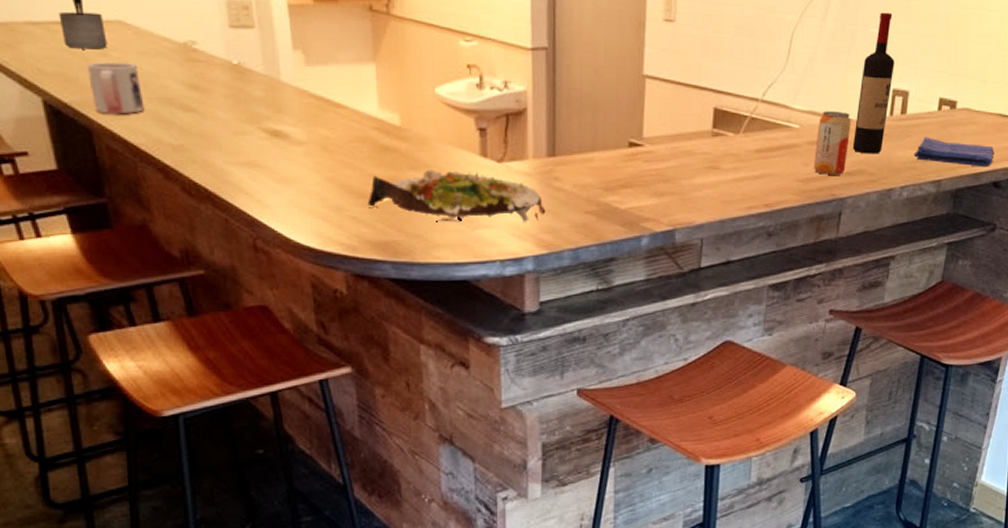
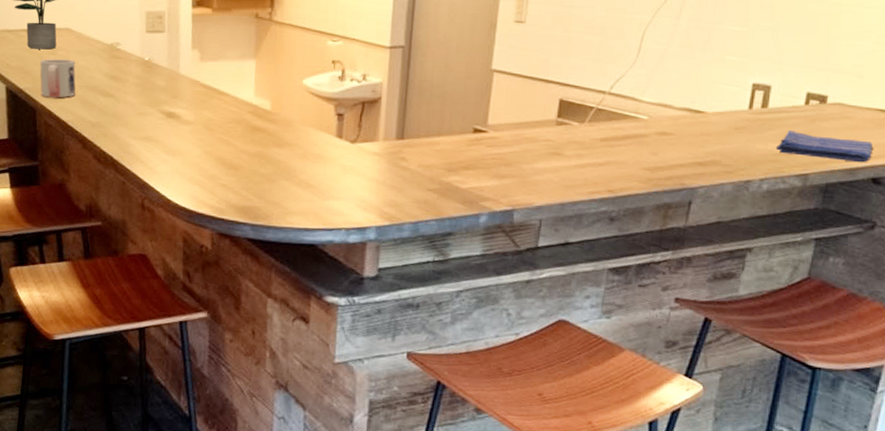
salad plate: present [367,169,545,223] -> none [236,147,390,196]
beverage can: present [814,111,851,175] -> none [662,104,705,165]
wine bottle: present [852,12,895,154] -> none [705,11,755,146]

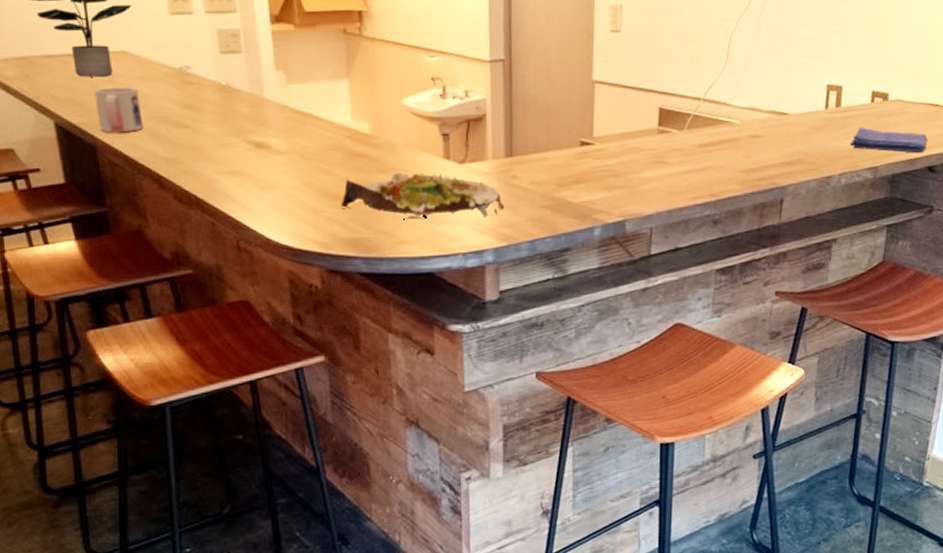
salad plate: none [236,147,390,196] -> present [341,172,503,220]

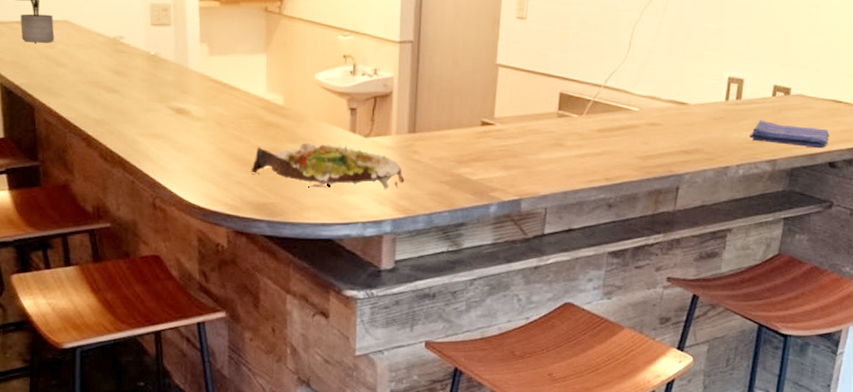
mug: present [95,88,143,132] -> none [37,53,78,94]

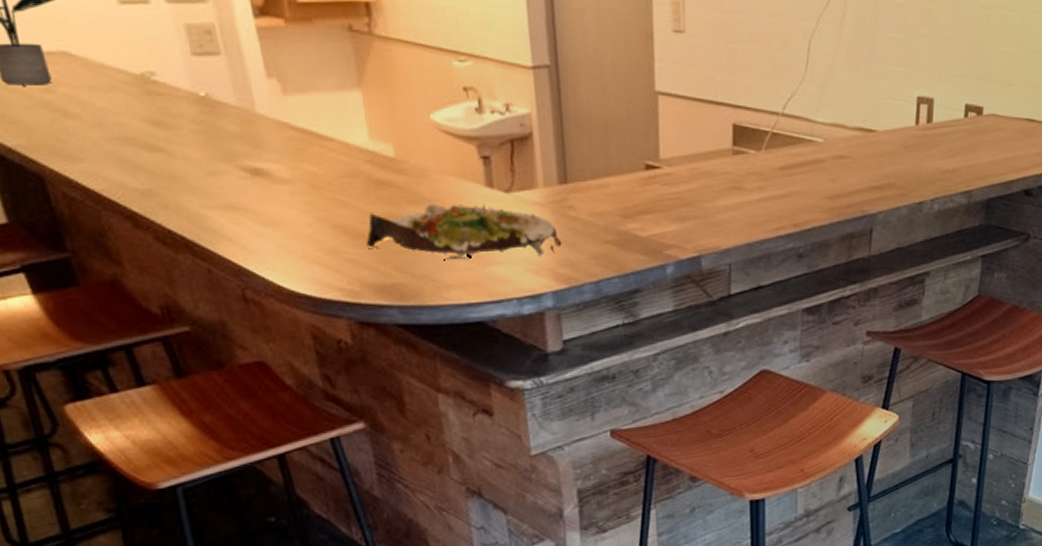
dish towel: present [749,120,828,149] -> none [942,146,1023,175]

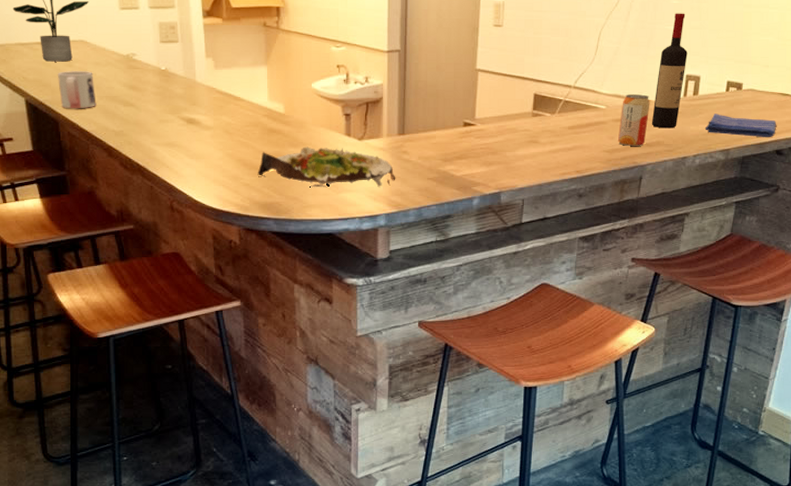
mug: none [31,99,103,157] -> present [58,71,97,108]
beverage can: none [841,123,877,190] -> present [618,94,650,146]
wine bottle: none [879,15,918,167] -> present [651,13,687,129]
dish towel: none [942,146,1023,175] -> present [704,114,776,138]

